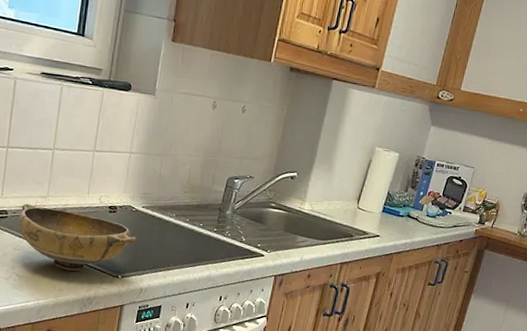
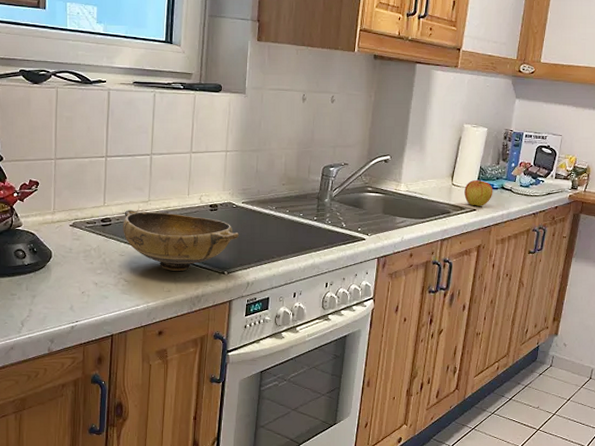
apple: none [369,204,399,233] -> present [464,178,493,206]

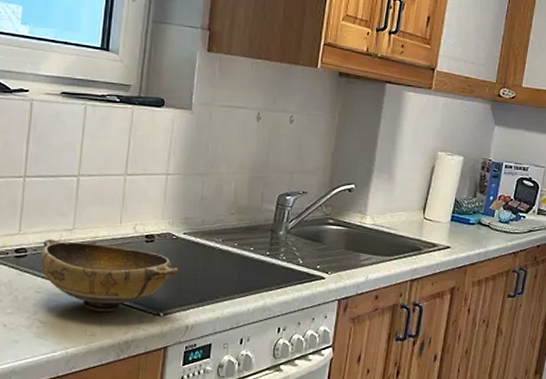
apple: present [464,178,493,206] -> none [437,212,470,243]

